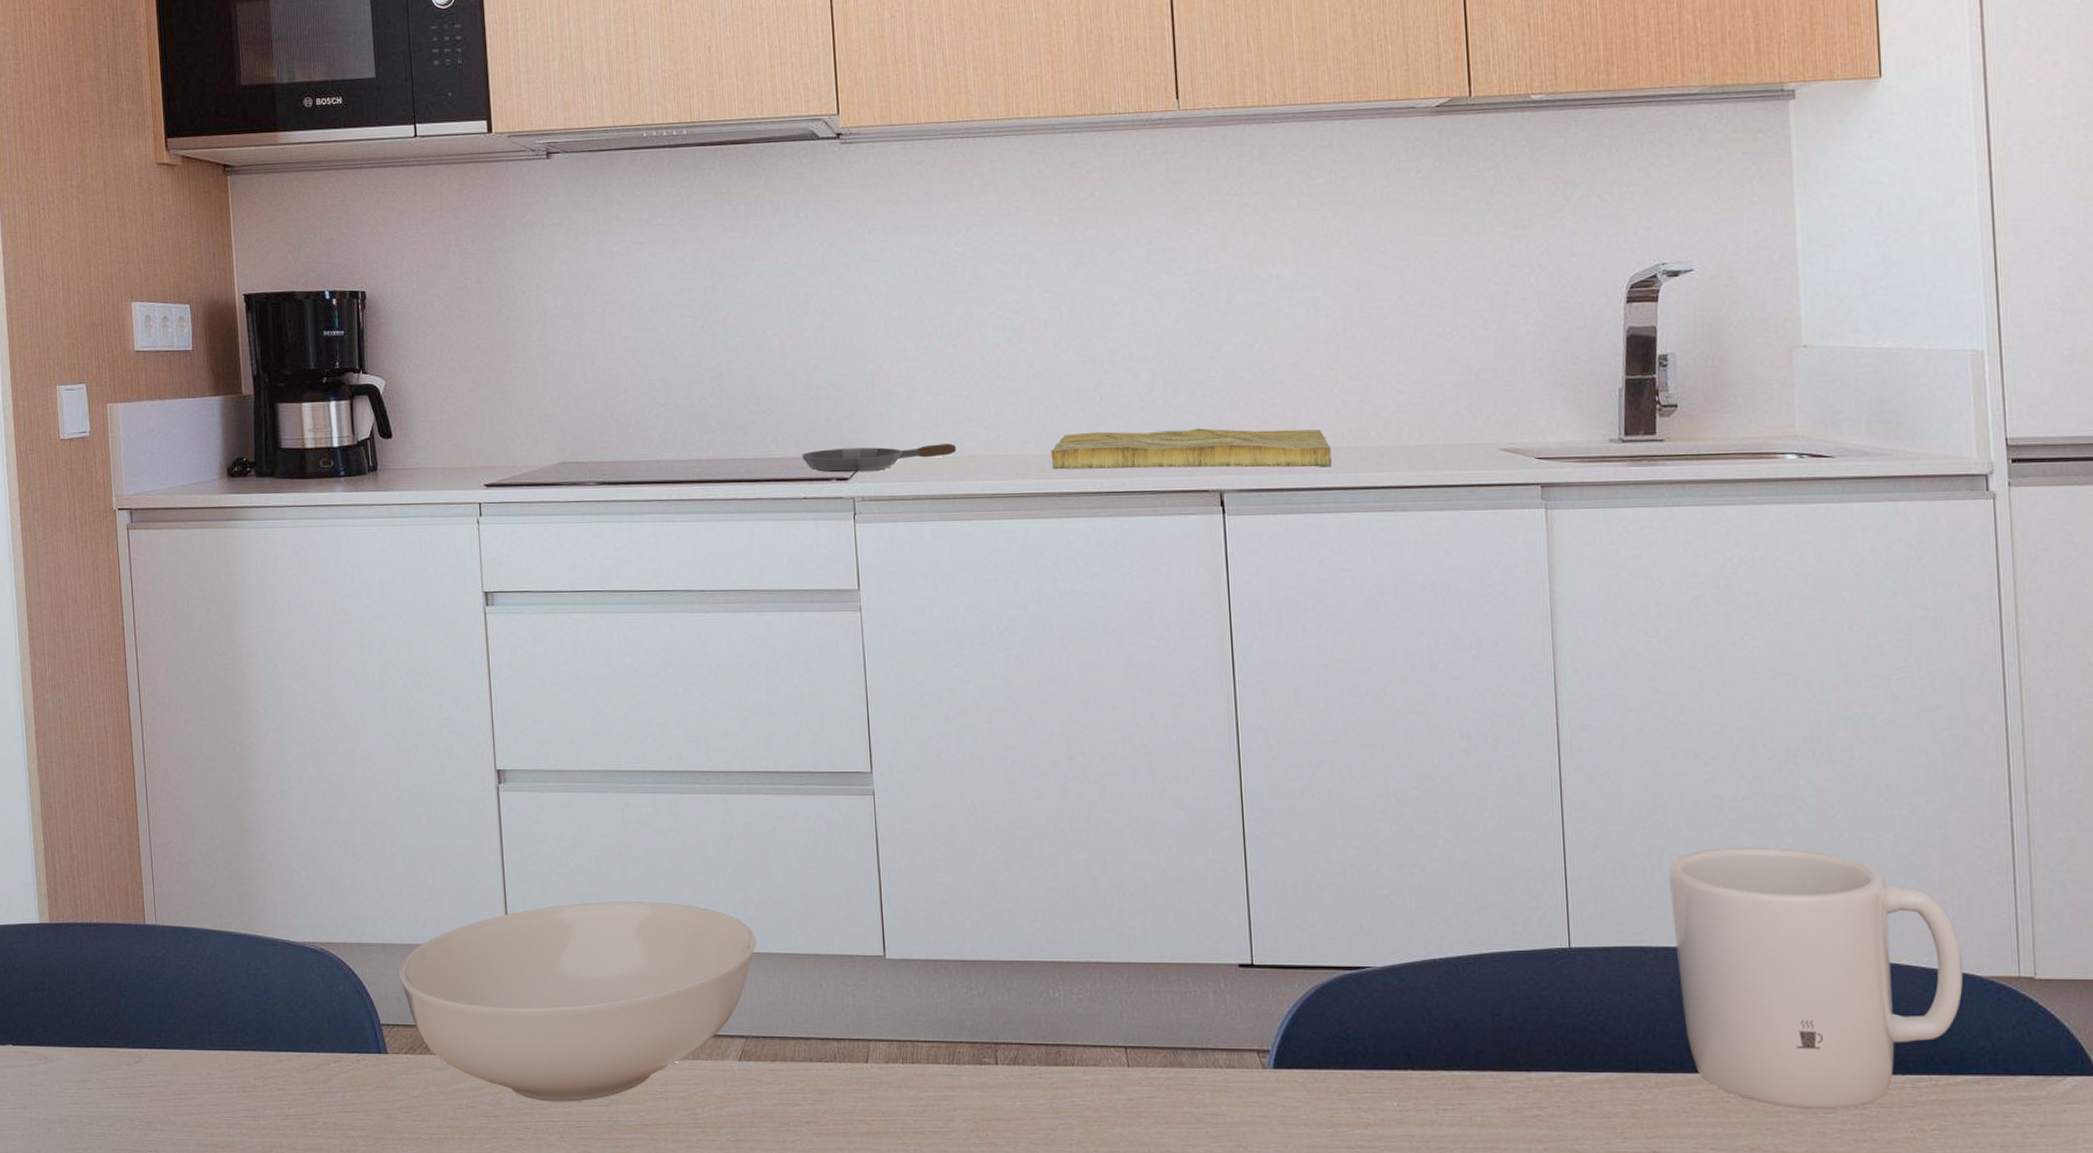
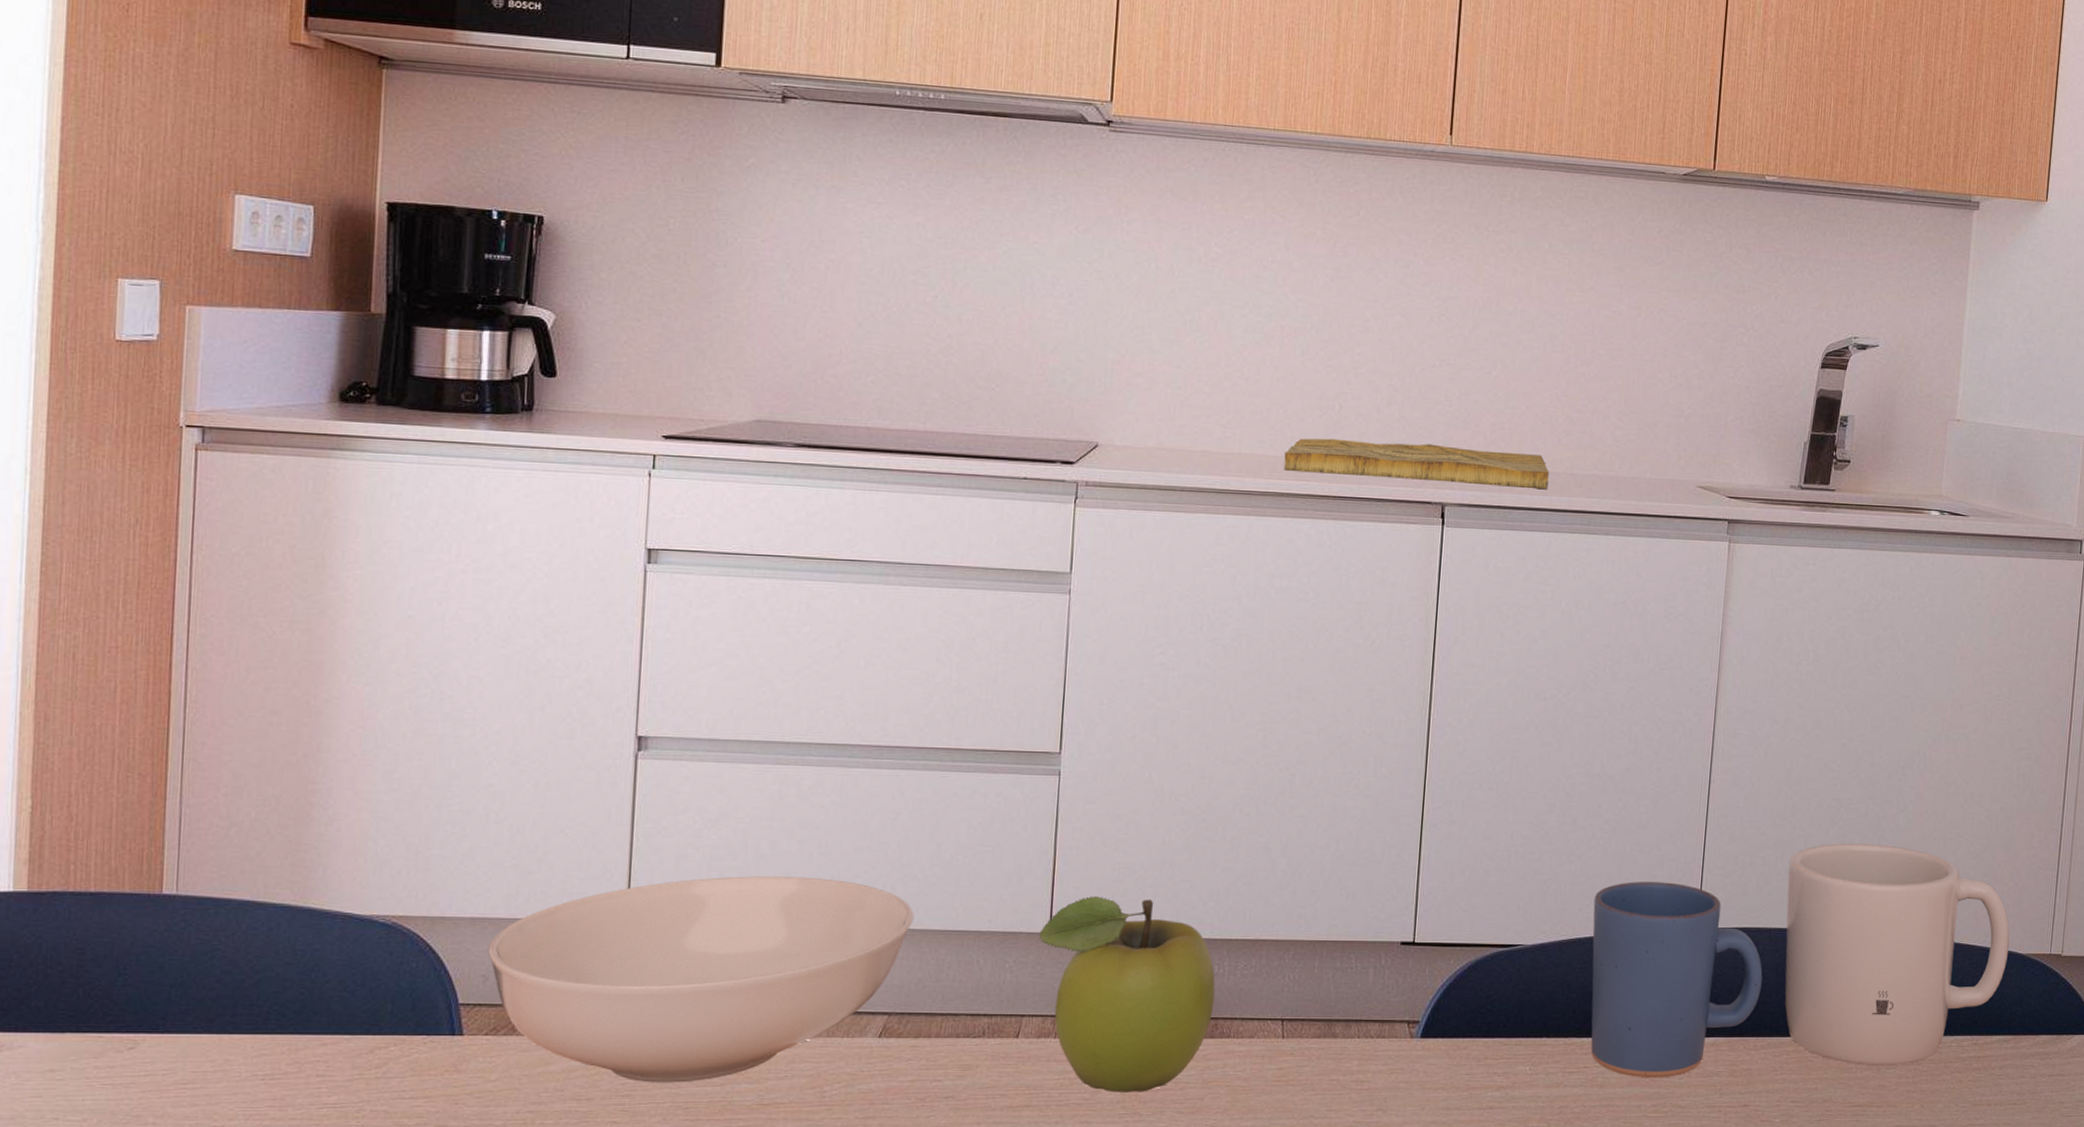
frying pan: present [802,443,957,473] -> none [1028,431,1191,458]
fruit: none [875,918,1054,1121] -> present [1039,896,1216,1093]
mug: none [1444,895,1656,1118] -> present [1591,882,1763,1078]

